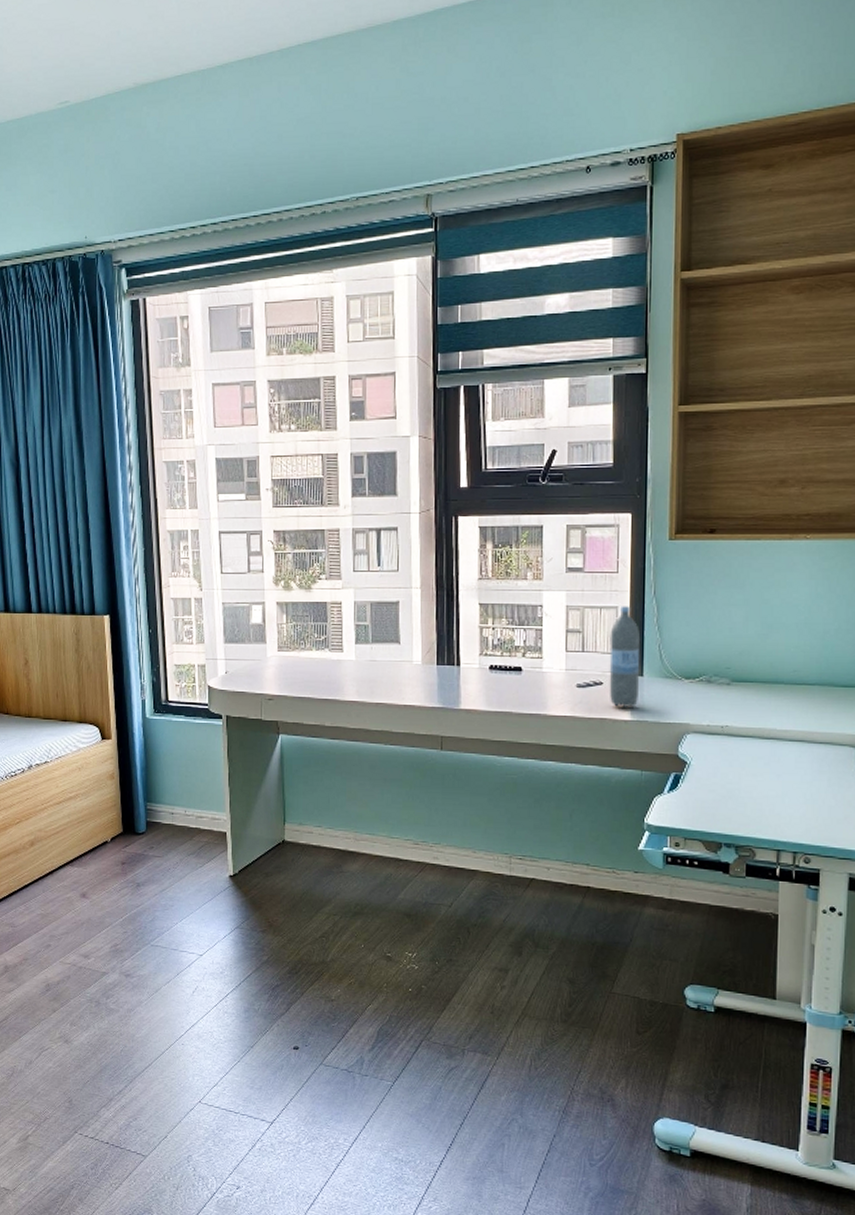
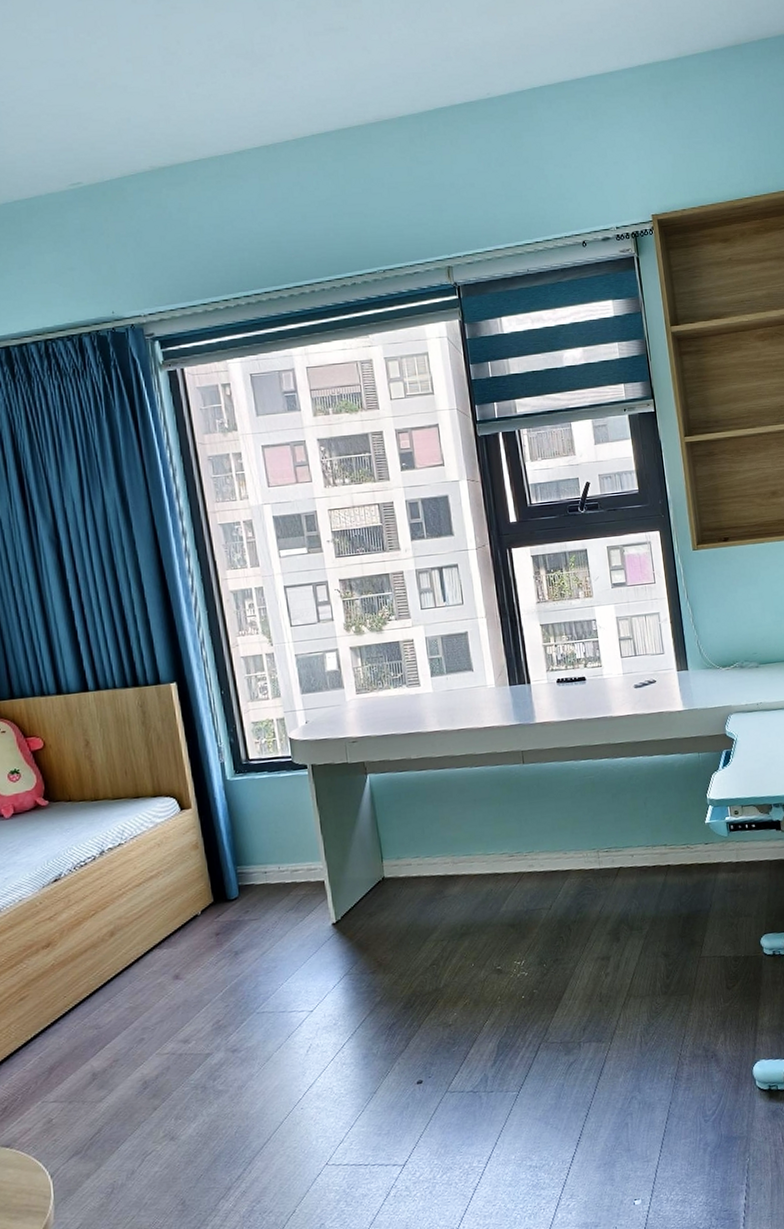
water bottle: present [609,606,640,707] -> none [656,611,687,700]

